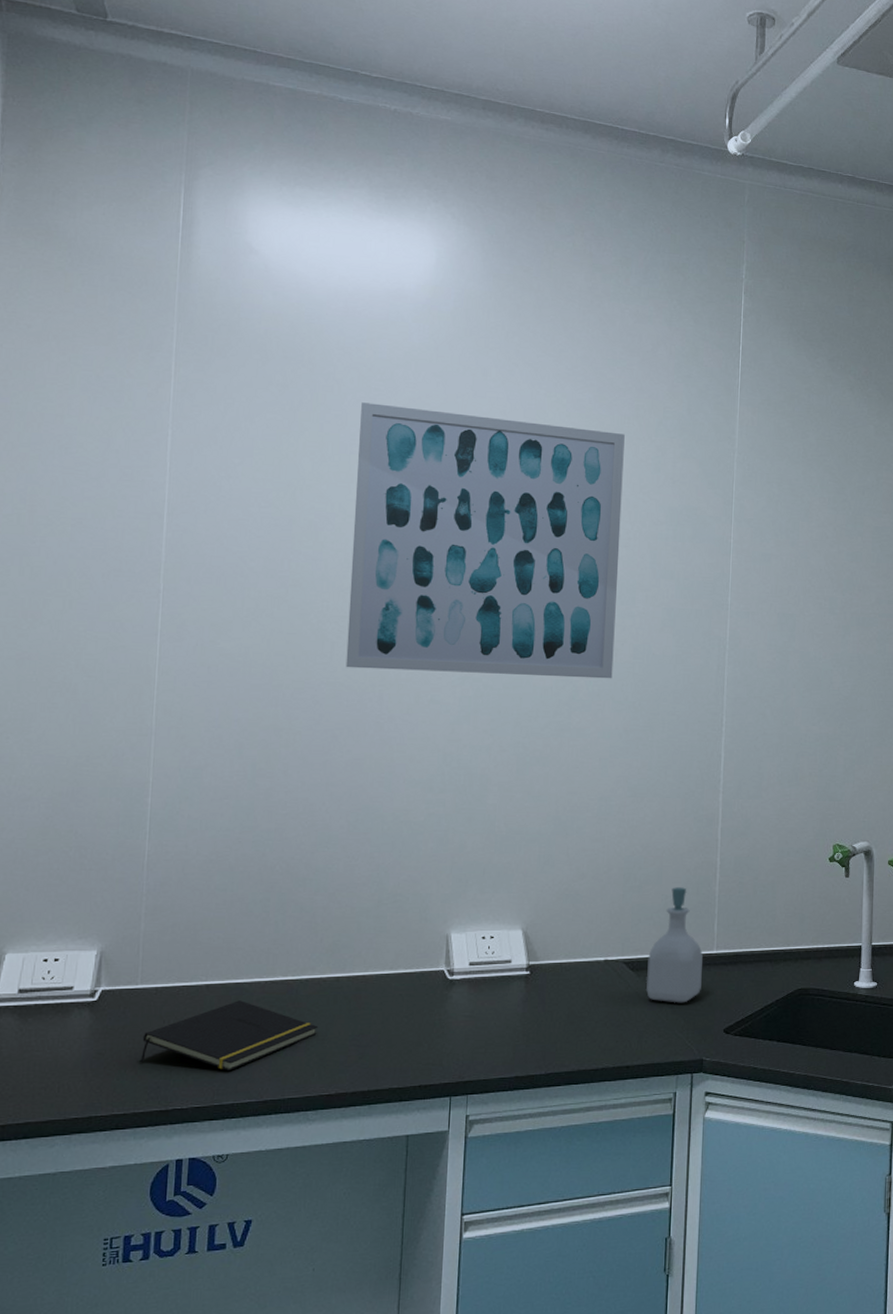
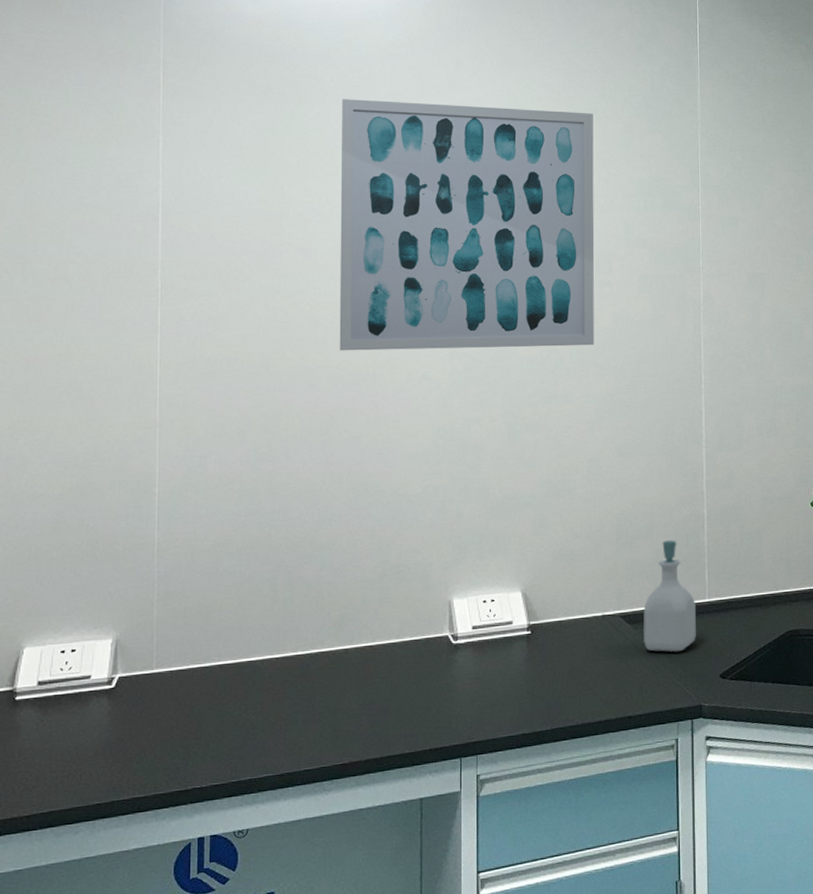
notepad: present [140,1000,319,1071] -> none [158,678,330,747]

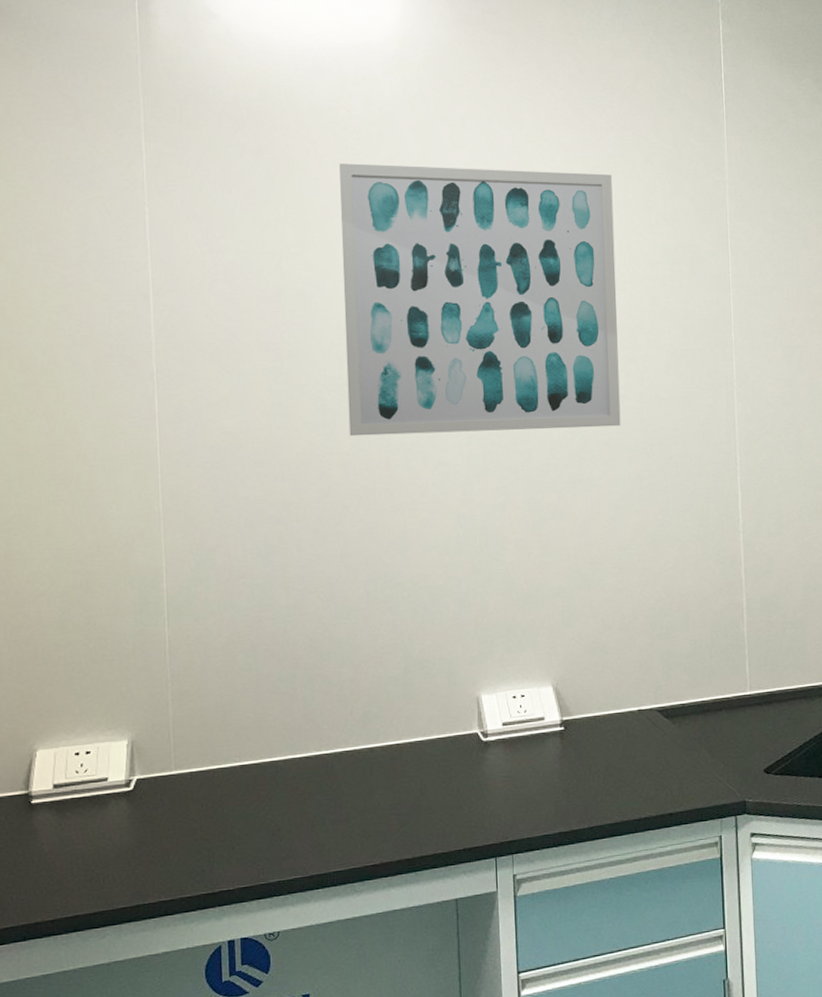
soap bottle: present [643,540,696,653] -> none [681,631,738,747]

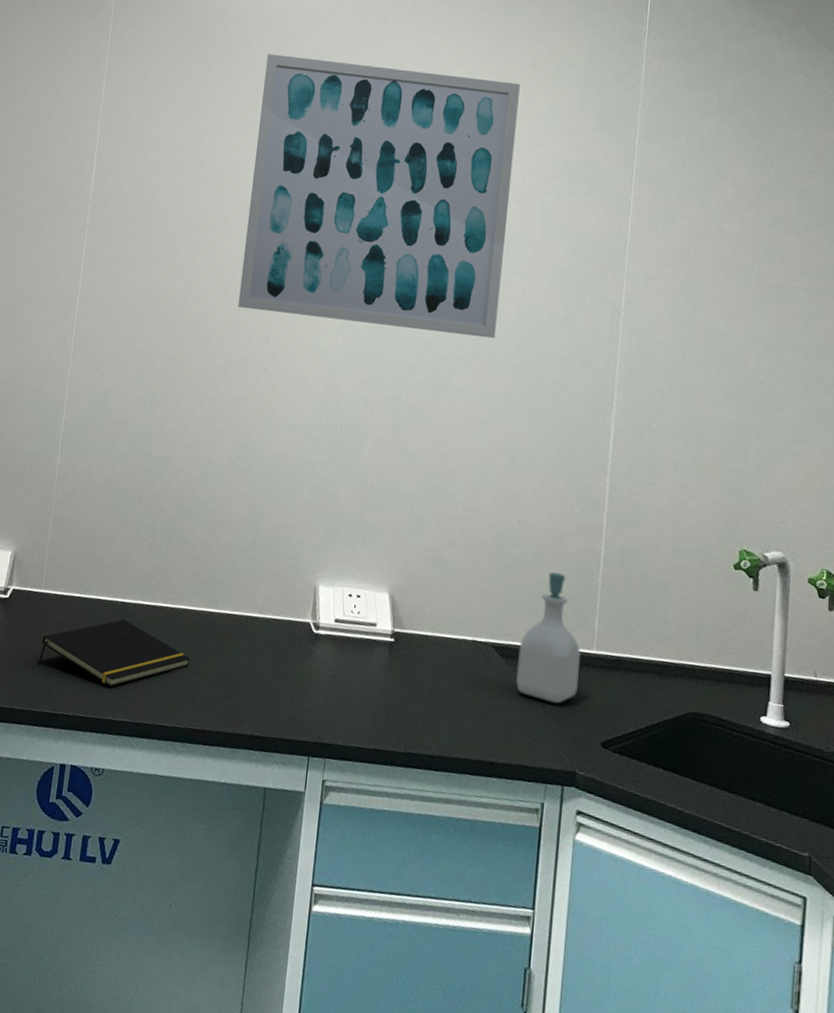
notepad: none [182,778,357,849] -> present [38,619,191,687]
soap bottle: none [681,631,738,747] -> present [516,572,581,704]

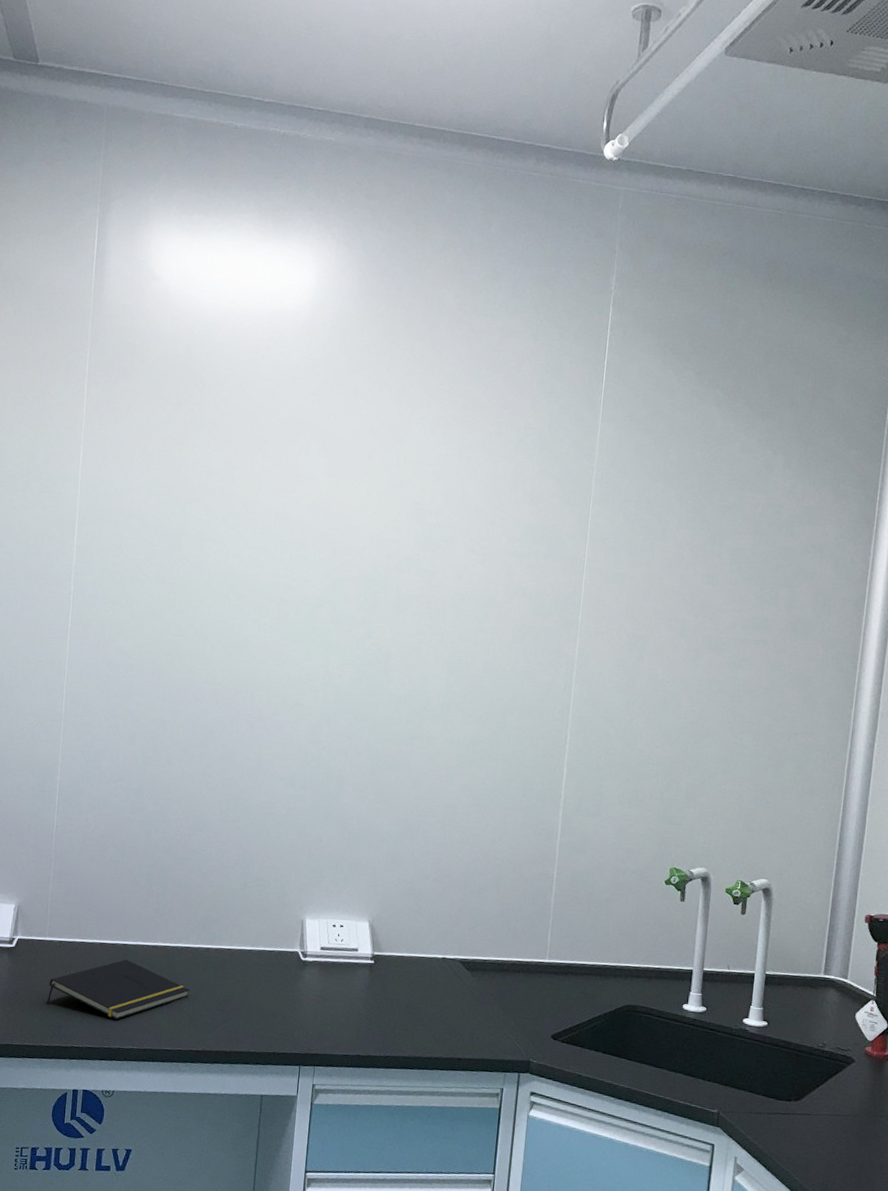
wall art: present [238,54,520,339] -> none [223,420,486,692]
soap bottle: present [516,572,581,704] -> none [480,895,535,1006]

